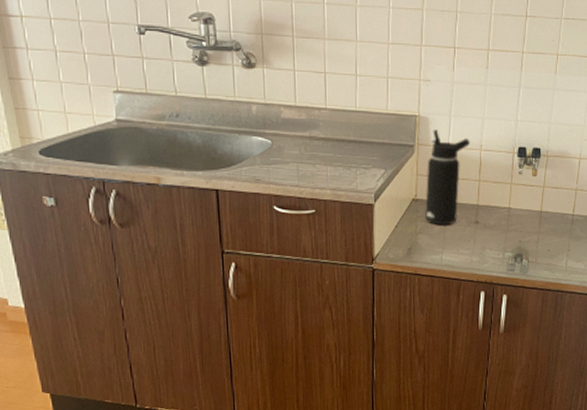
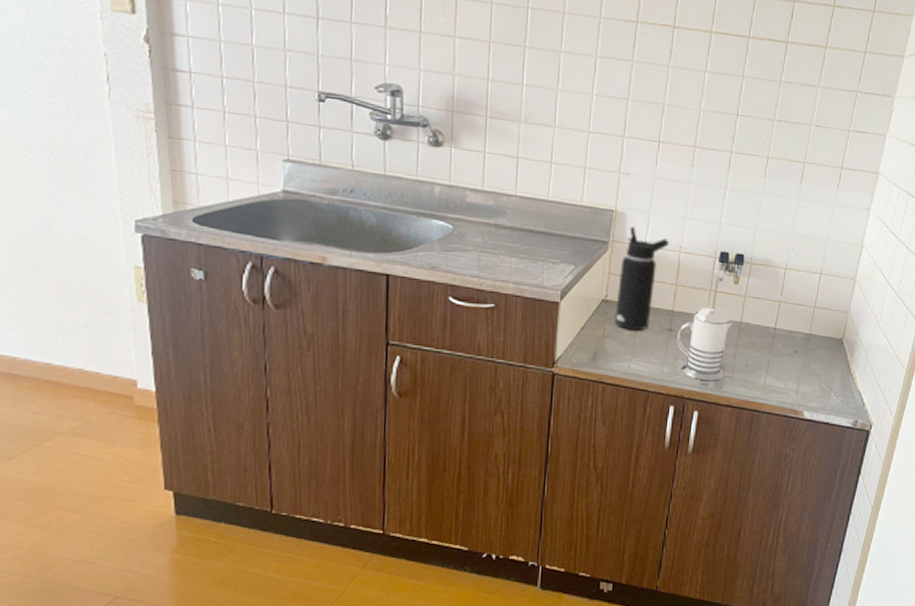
french press: none [482,164,533,267] -> present [676,269,732,381]

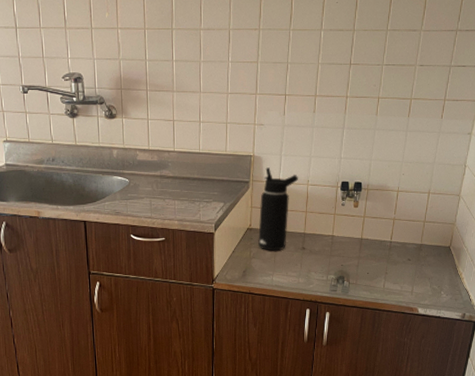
french press: present [676,269,732,381] -> none [308,197,354,288]

